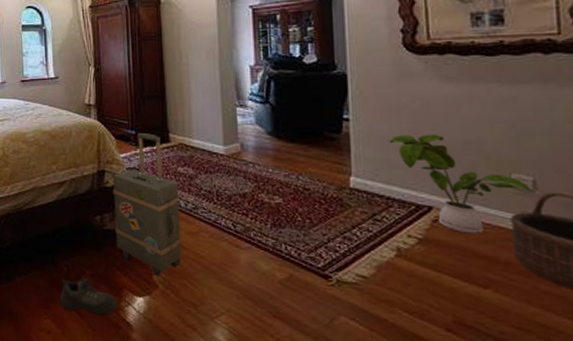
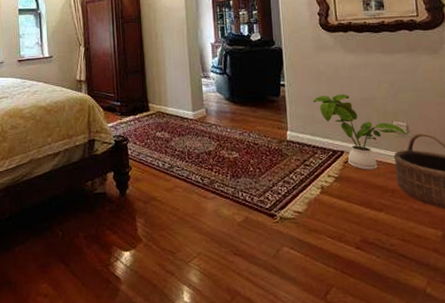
shoe: present [60,275,117,315] -> none [56,237,107,272]
suitcase: present [112,133,182,277] -> none [101,104,161,232]

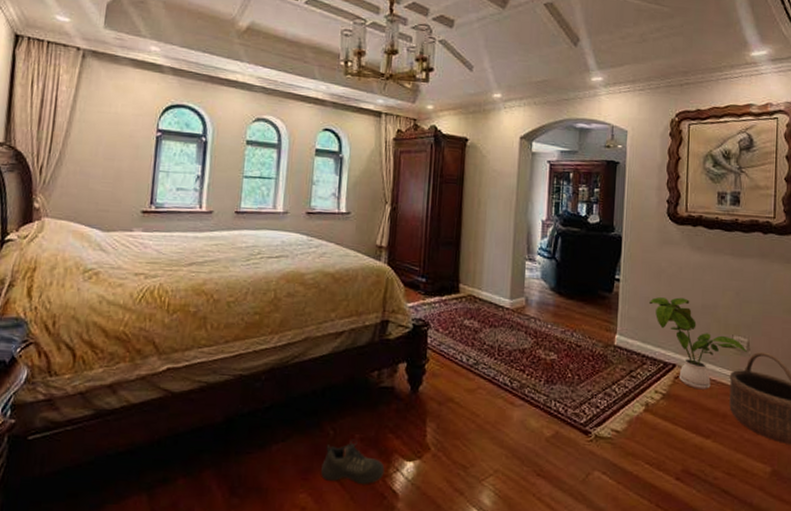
shoe: none [56,237,107,272] -> present [321,439,385,484]

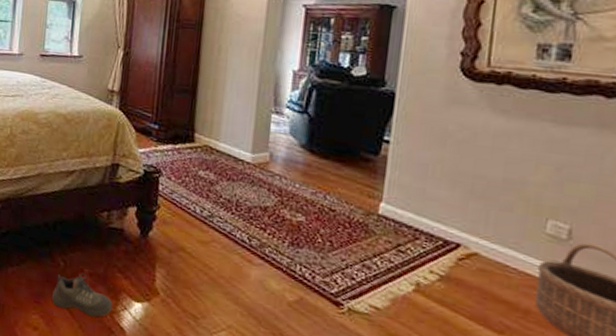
house plant: present [648,297,747,390] -> none [427,165,567,279]

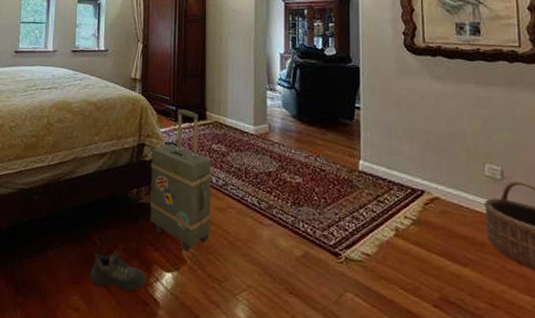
suitcase: none [121,129,196,284] -> present [150,109,212,252]

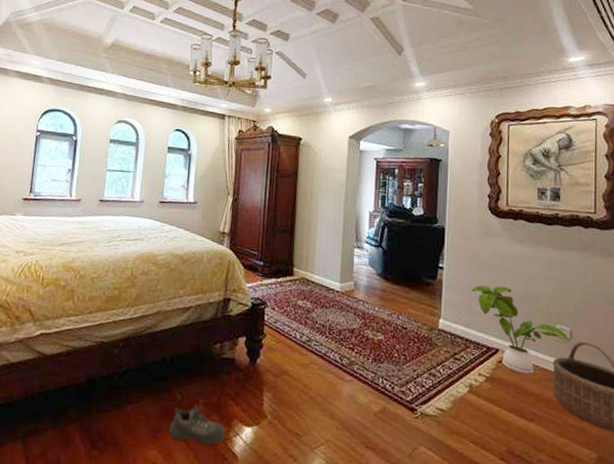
suitcase: present [150,109,212,252] -> none [232,265,296,407]
house plant: none [391,125,501,217] -> present [471,285,570,375]

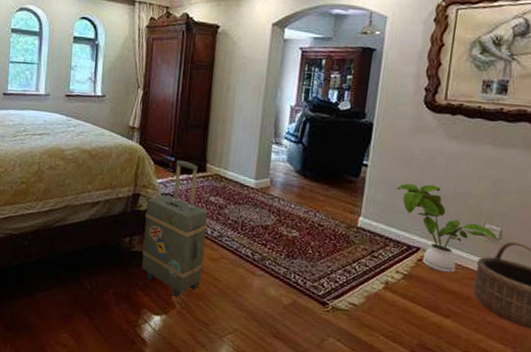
shoe: present [169,403,226,445] -> none [80,293,135,331]
suitcase: none [232,265,296,407] -> present [142,160,208,298]

